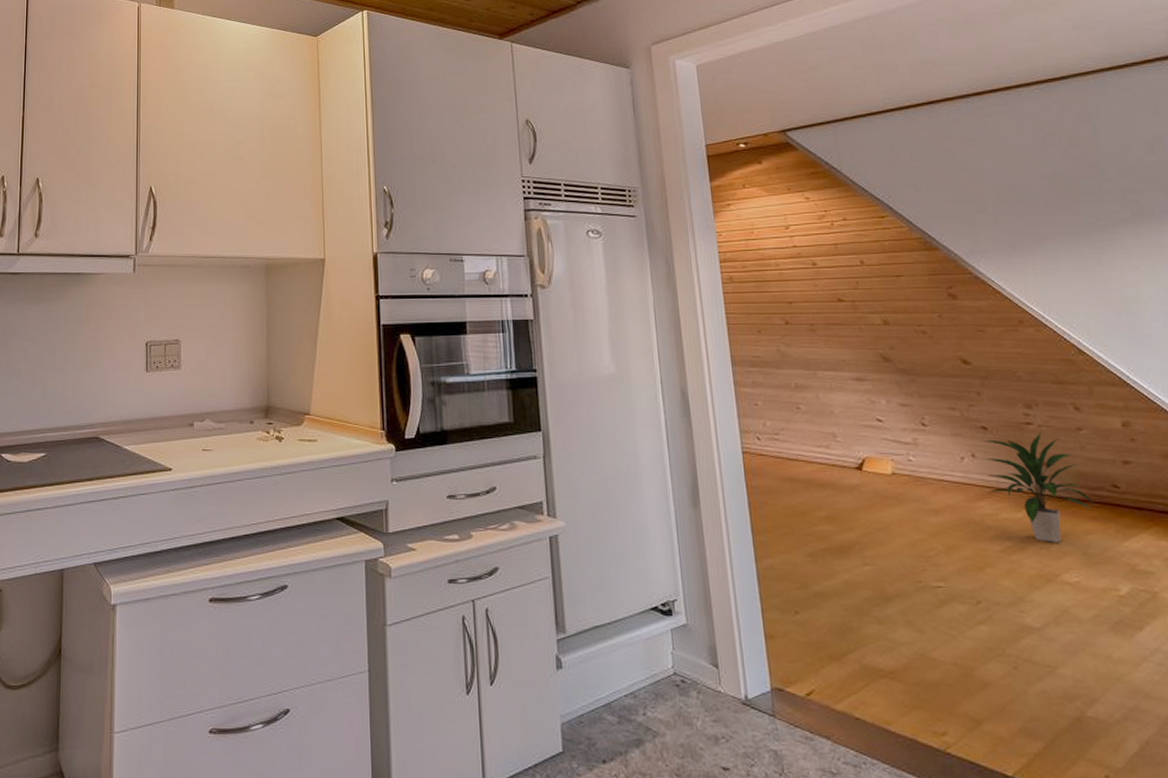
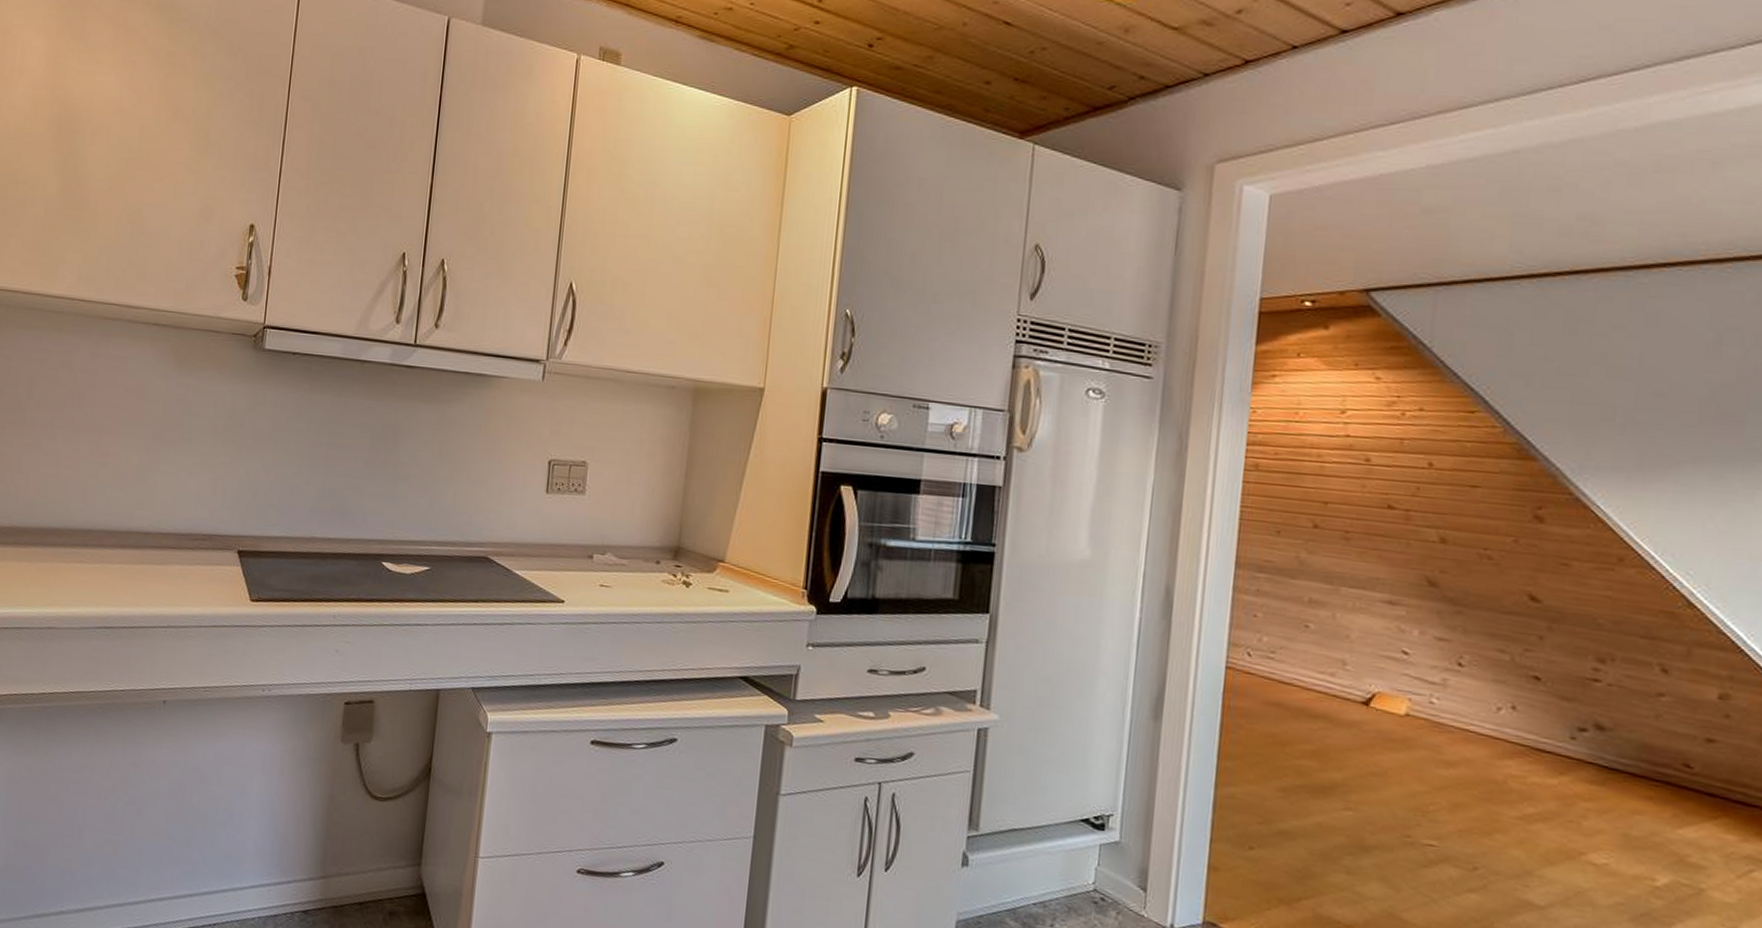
indoor plant: present [982,432,1096,543] -> none [1522,691,1655,819]

